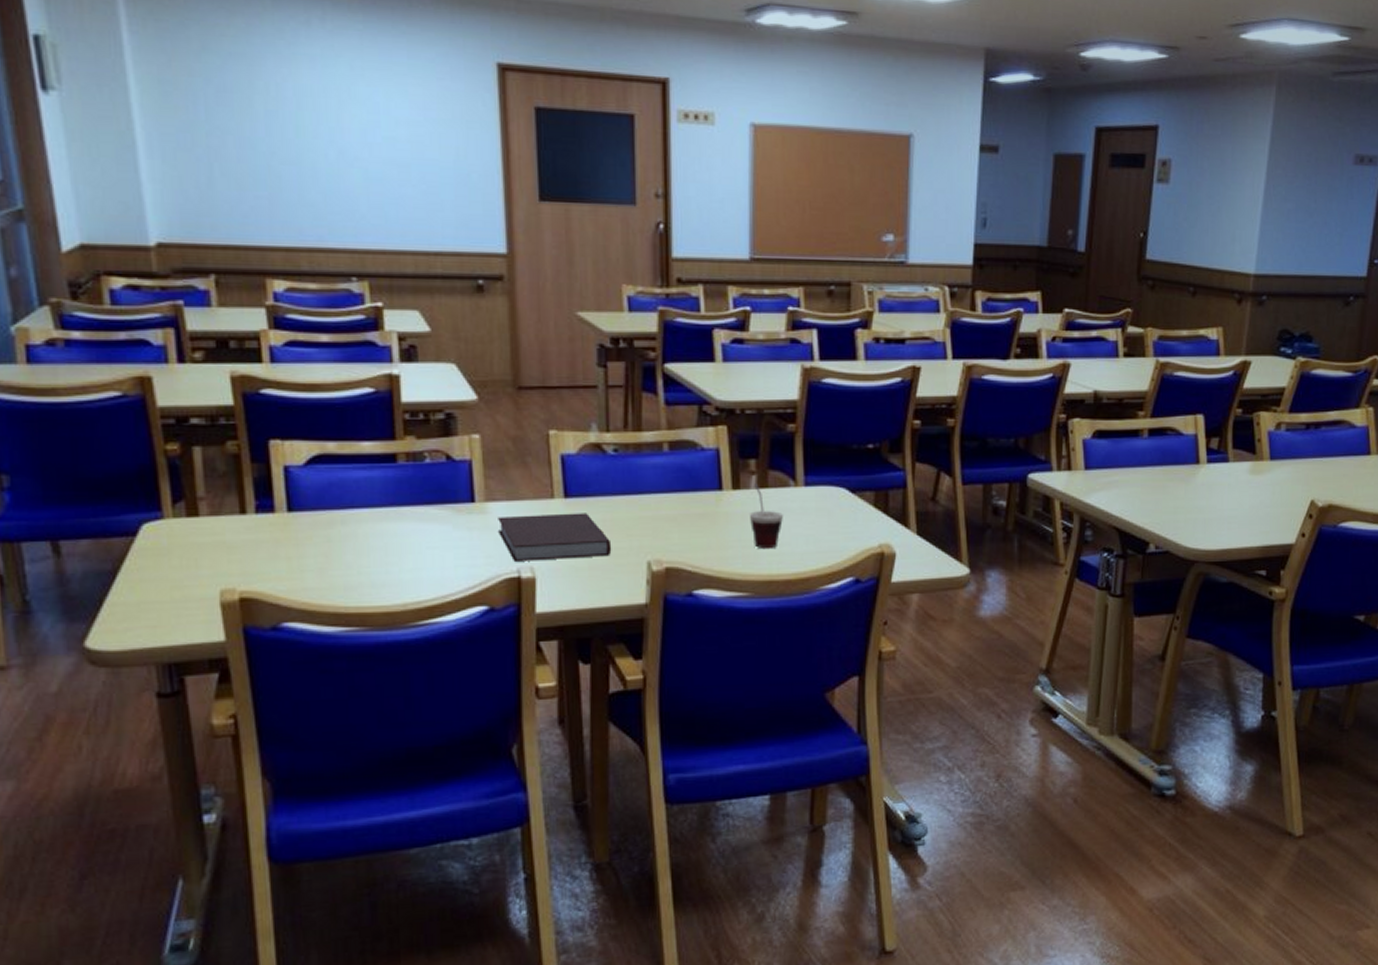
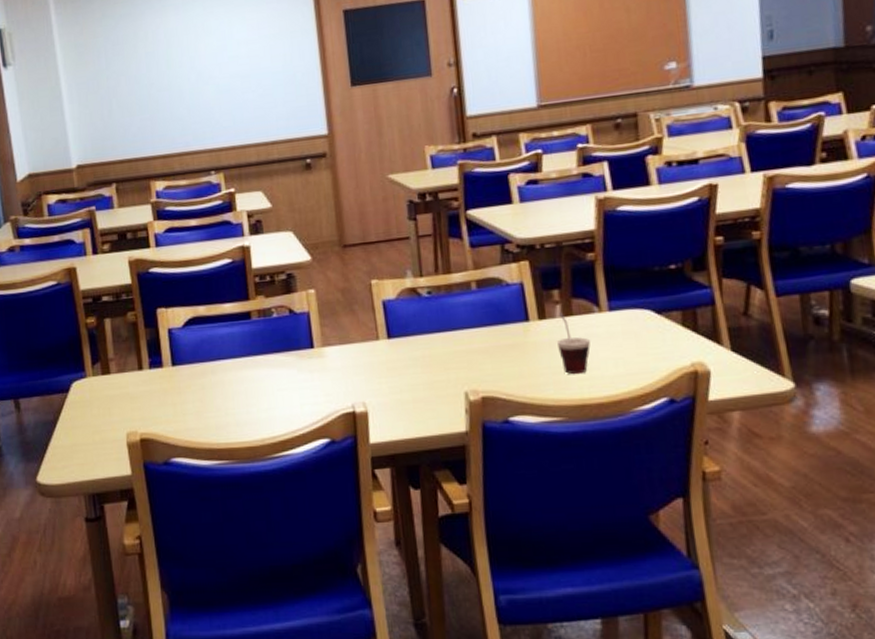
notebook: present [498,513,612,561] -> none [333,351,432,398]

